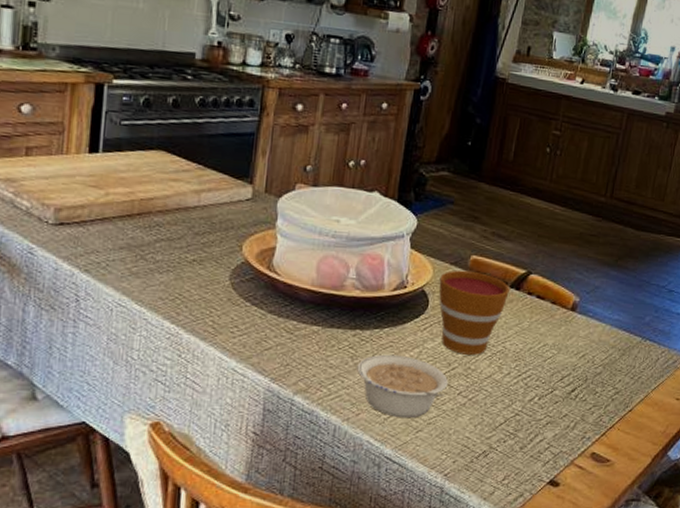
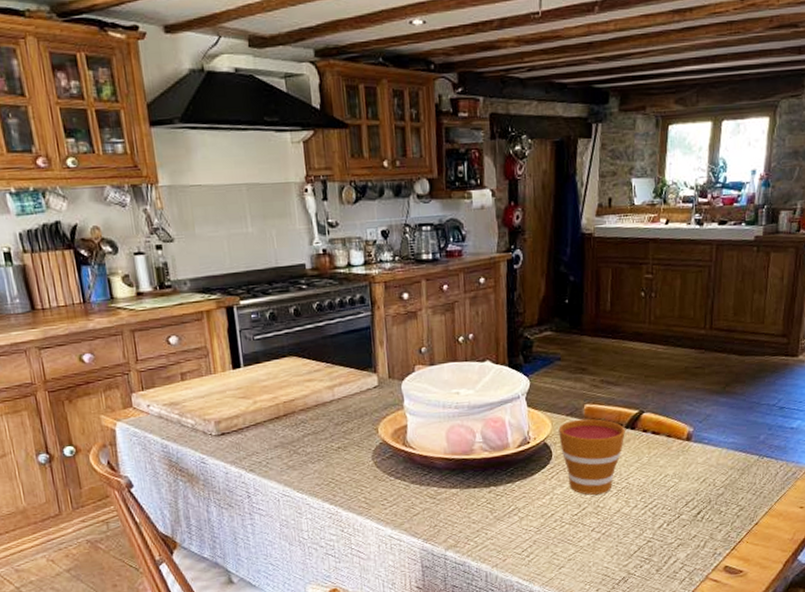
legume: present [357,354,449,419] -> none [497,503,582,558]

